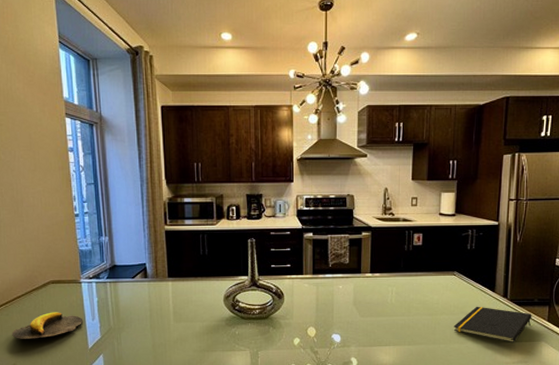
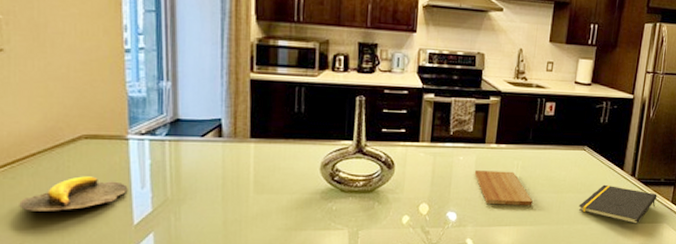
cutting board: none [353,297,409,327] -> present [474,170,533,205]

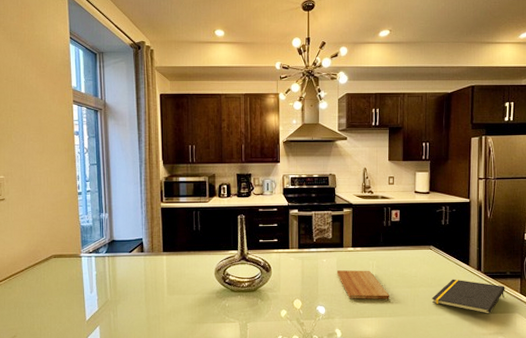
banana: present [19,176,128,211] -> none [14,285,82,311]

